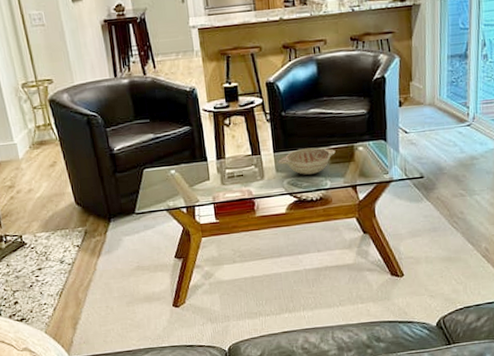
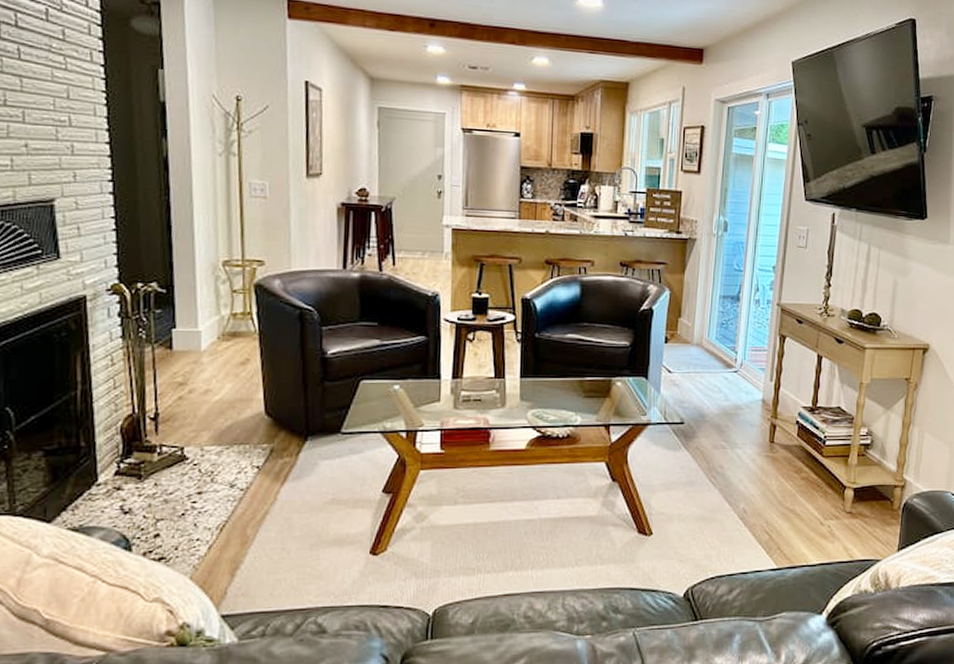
decorative bowl: present [278,147,336,175] -> none [524,377,591,407]

